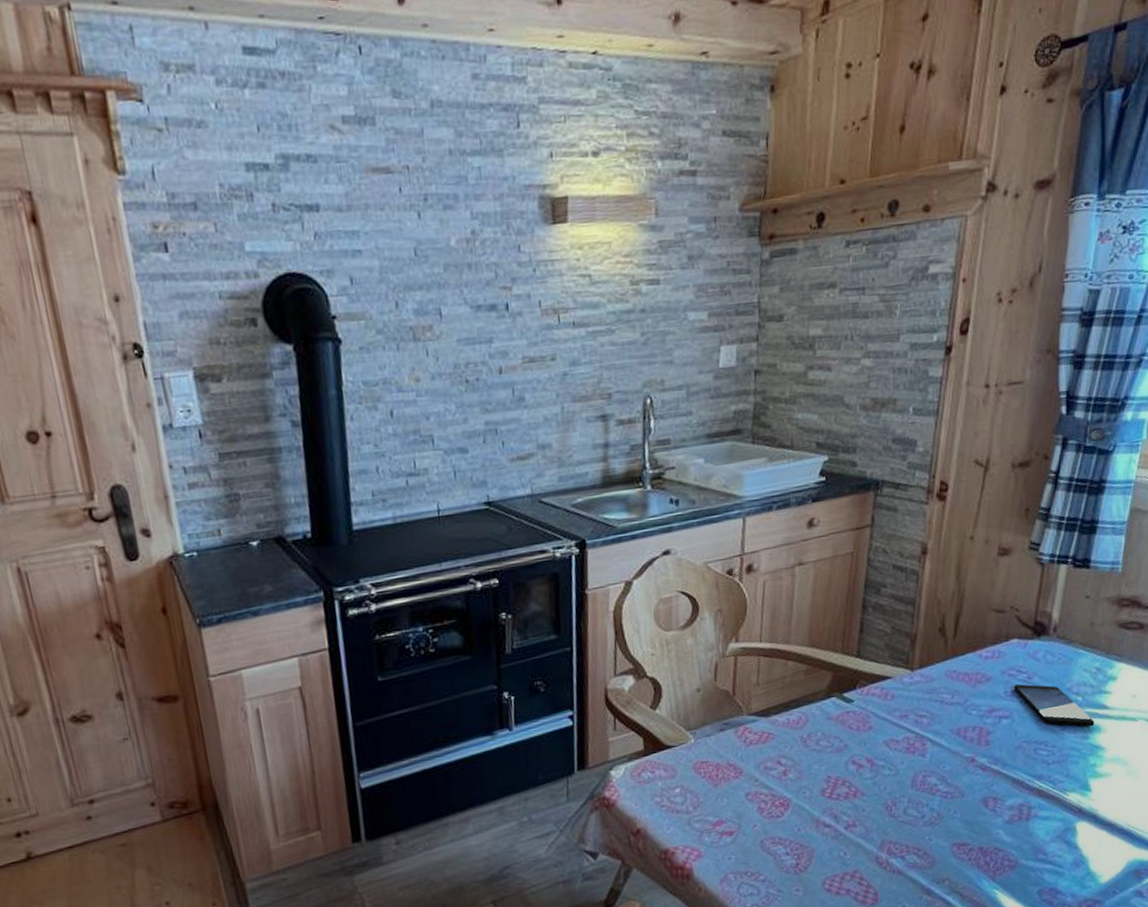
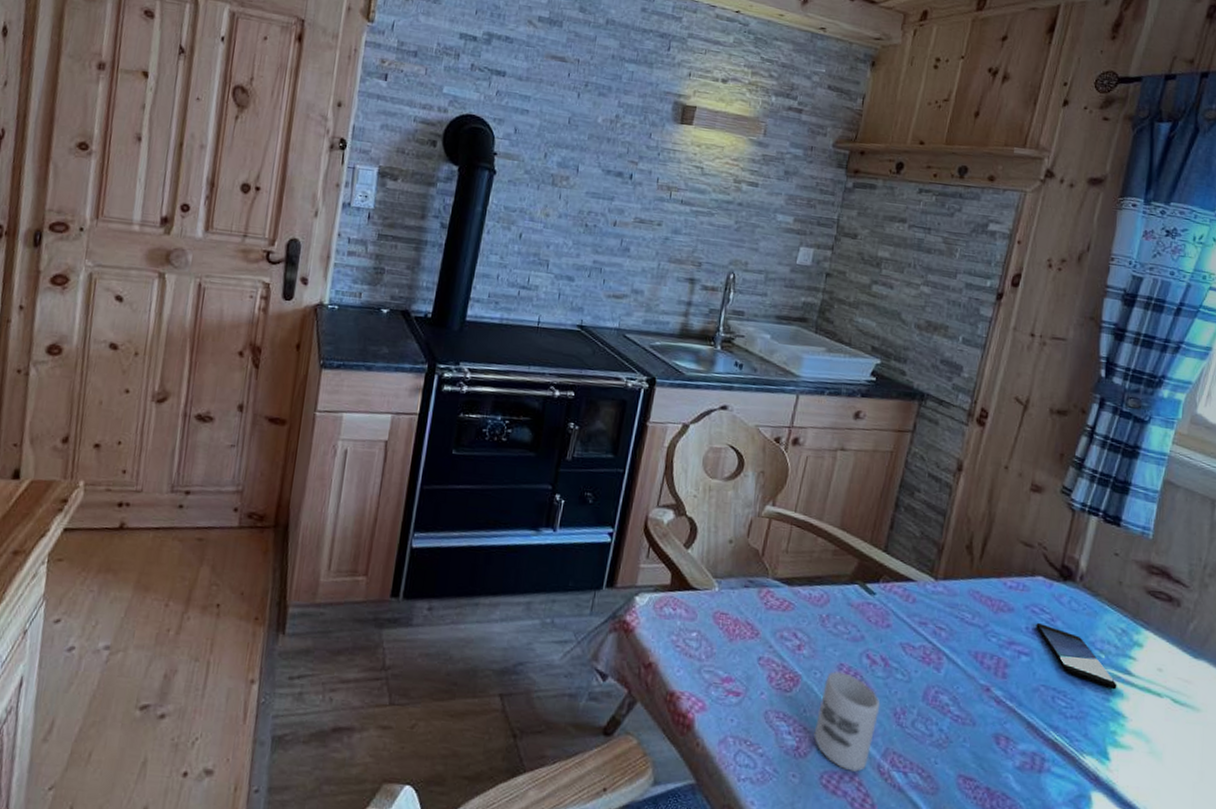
cup: none [811,783,872,871] -> present [813,671,881,772]

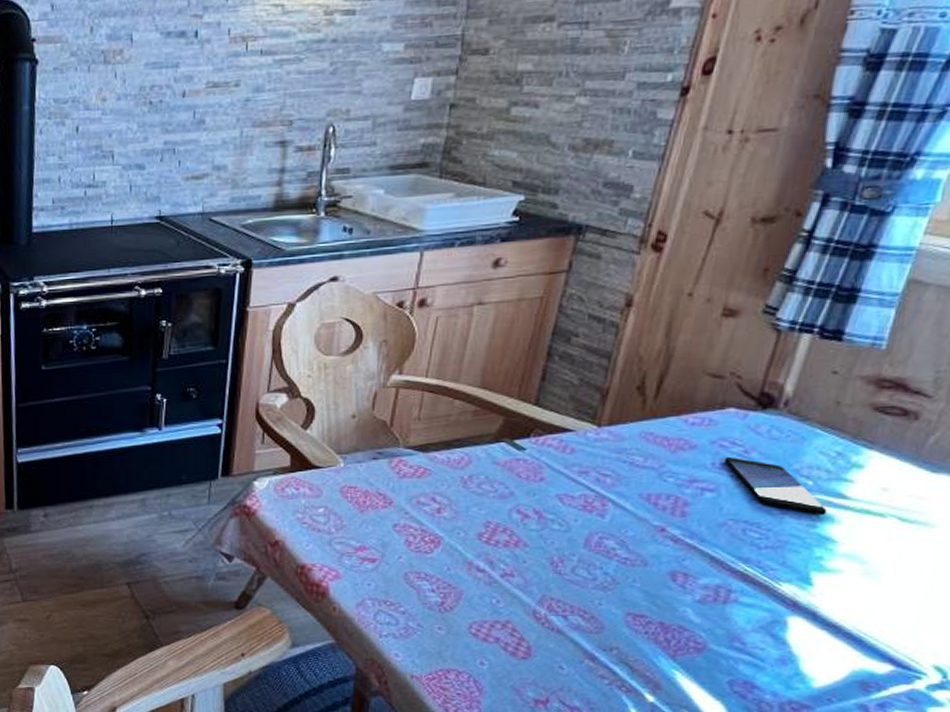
cup: present [813,671,881,772] -> none [460,528,535,619]

